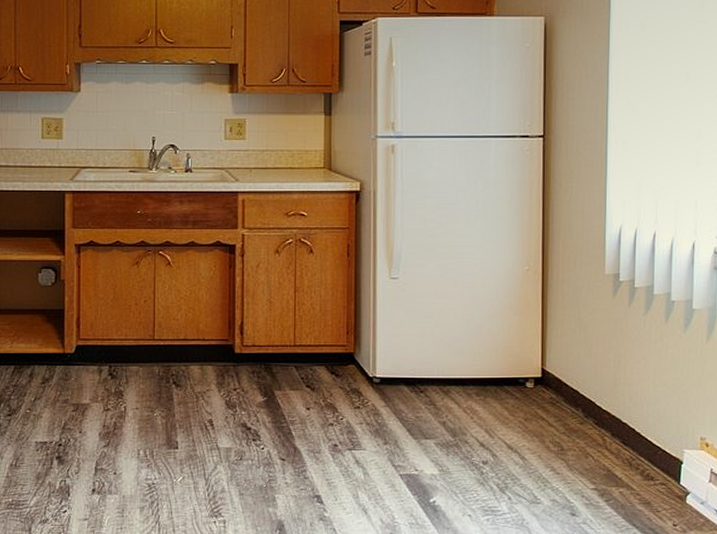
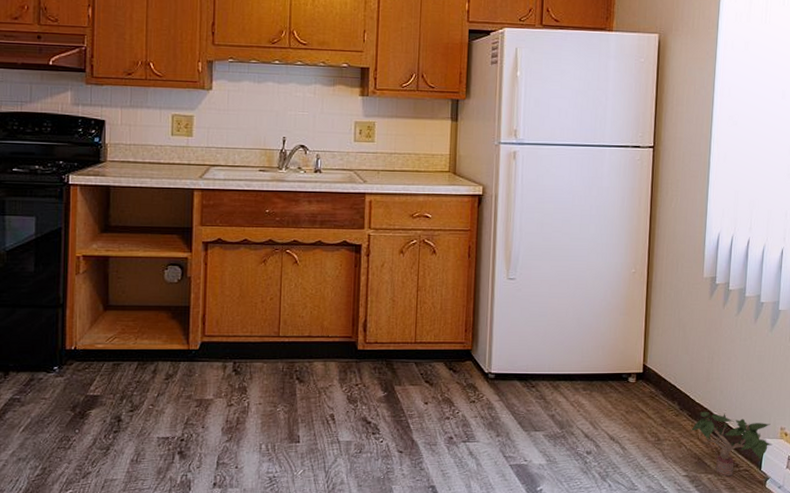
potted plant: none [597,419,692,490] -> present [690,411,772,476]

